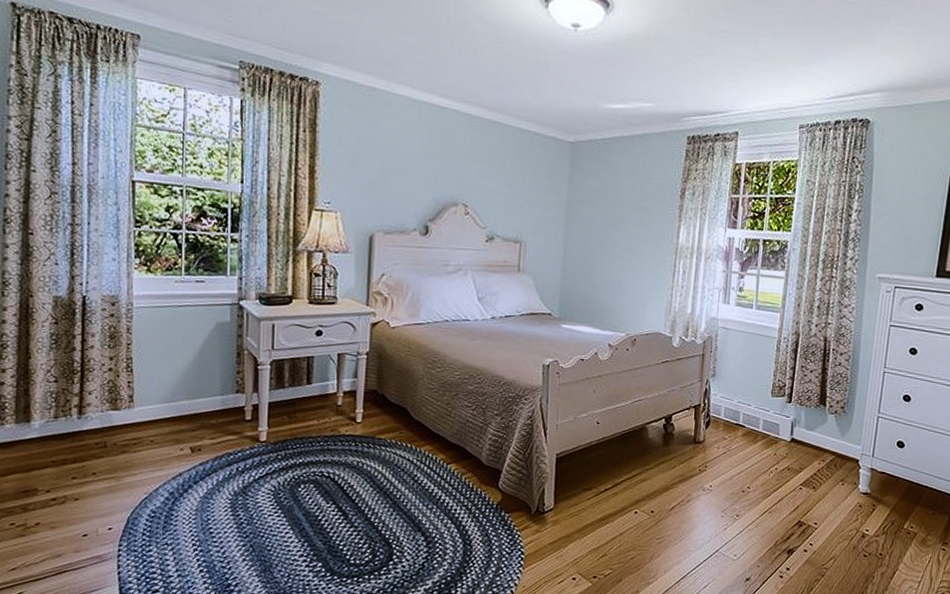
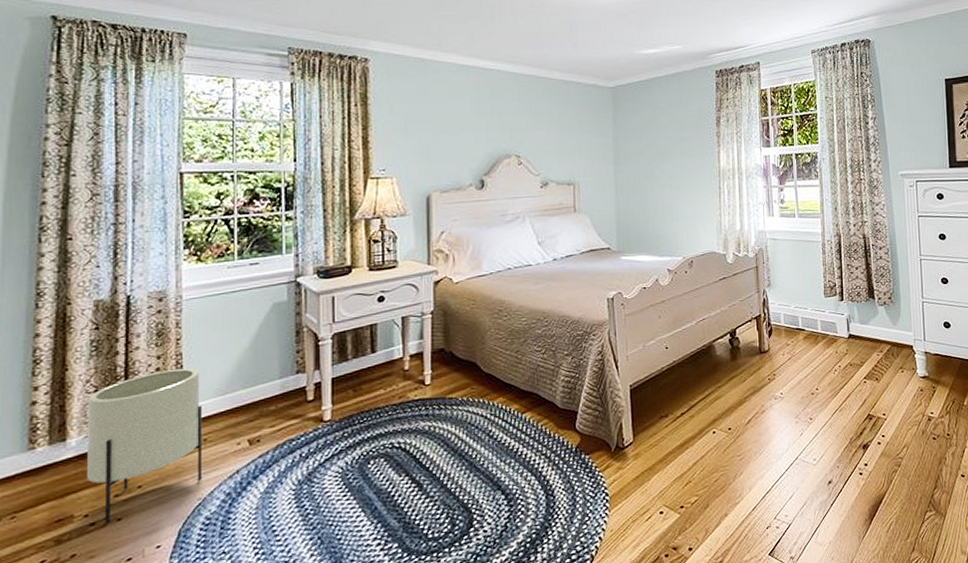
planter: none [48,371,150,501] -> present [86,368,203,524]

